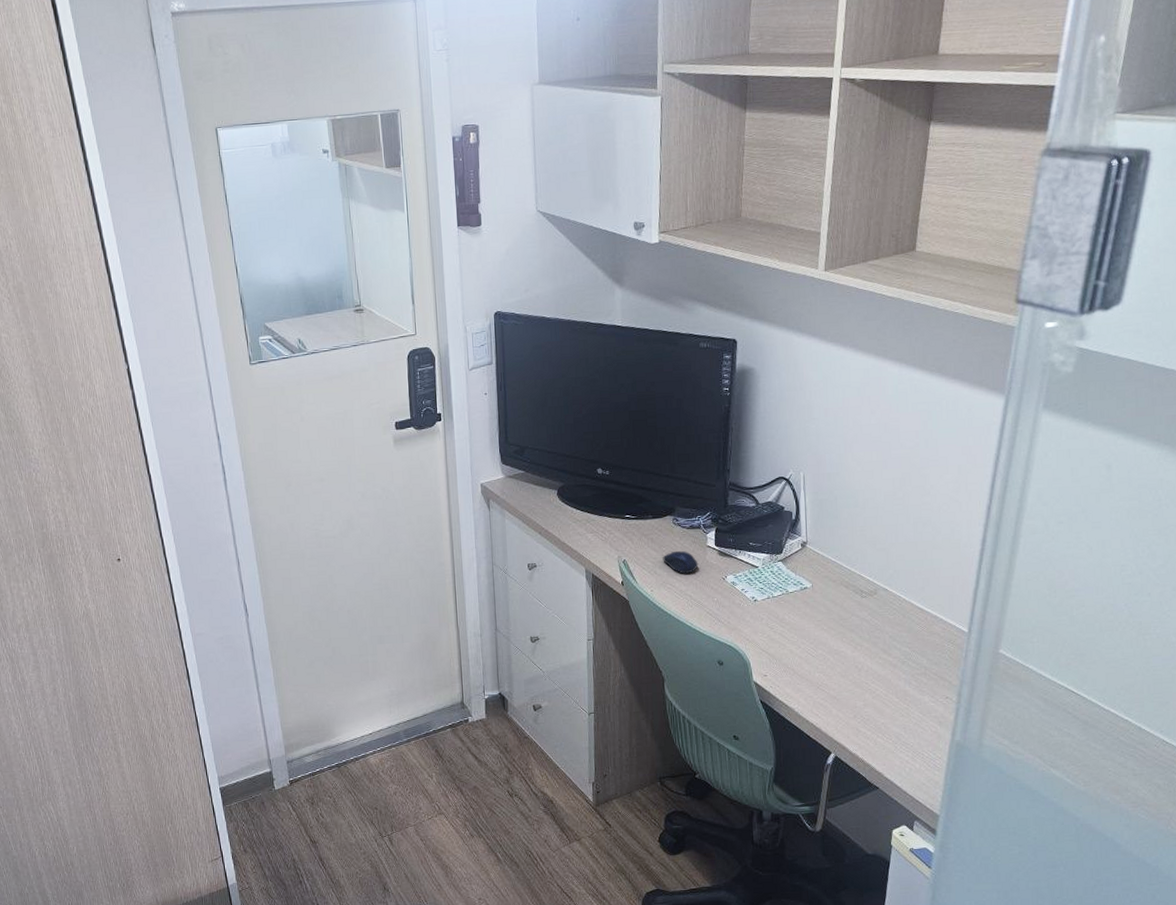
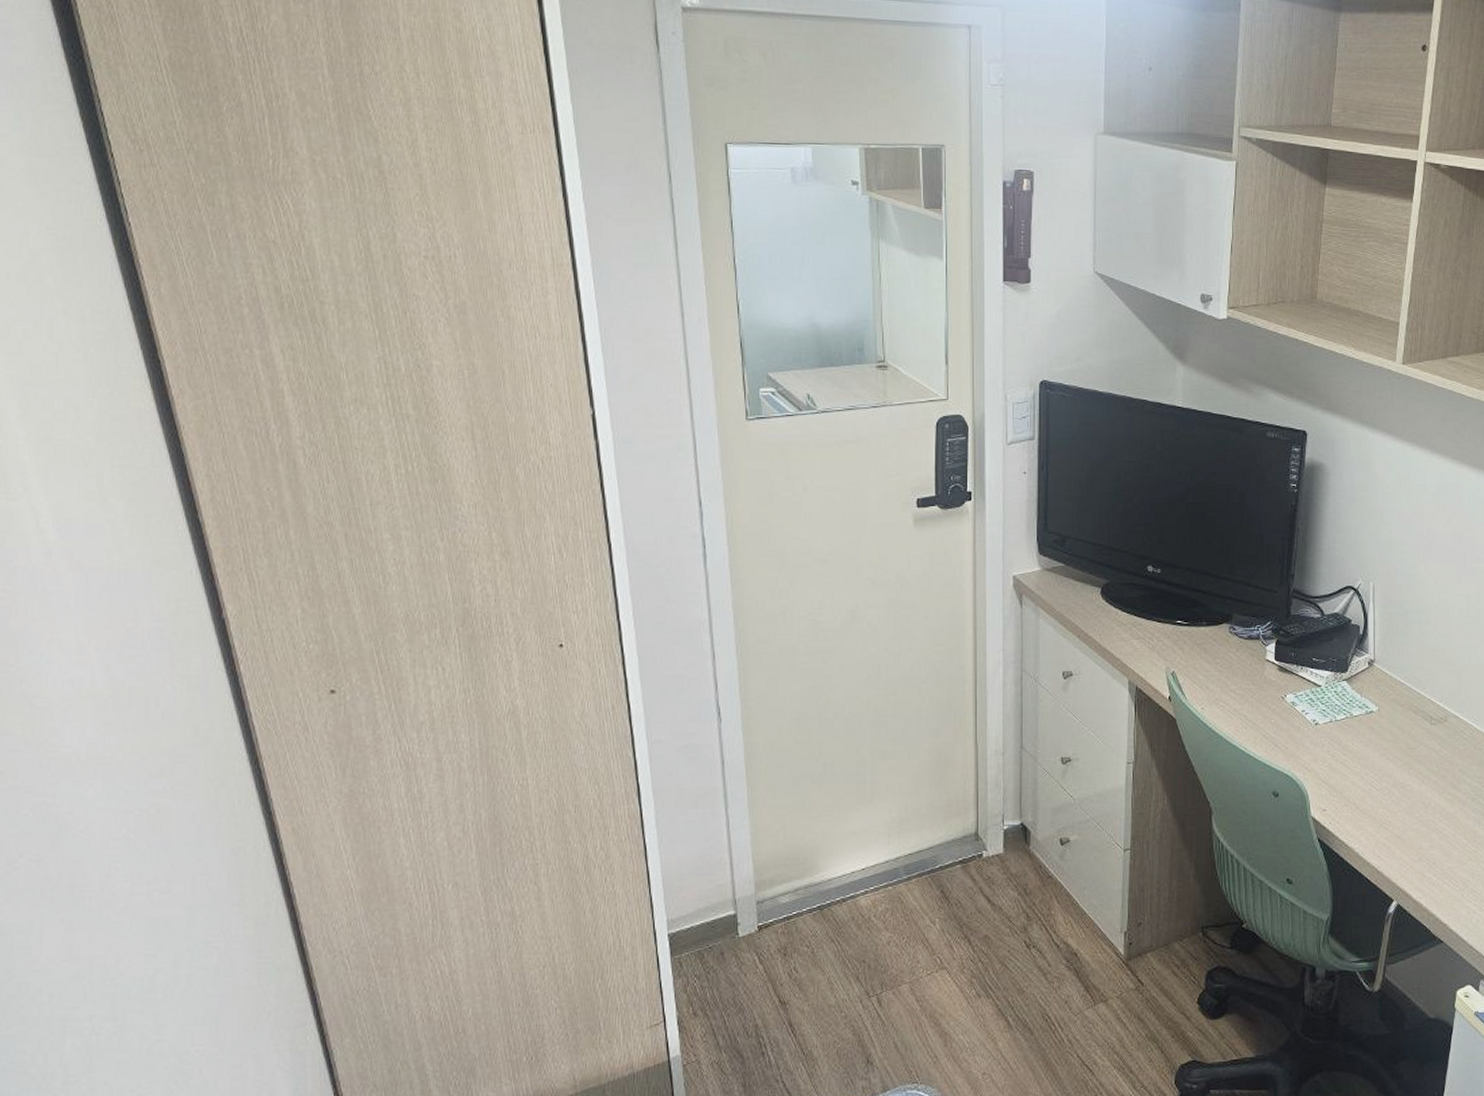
computer mouse: present [662,551,699,574] -> none [1216,665,1256,691]

